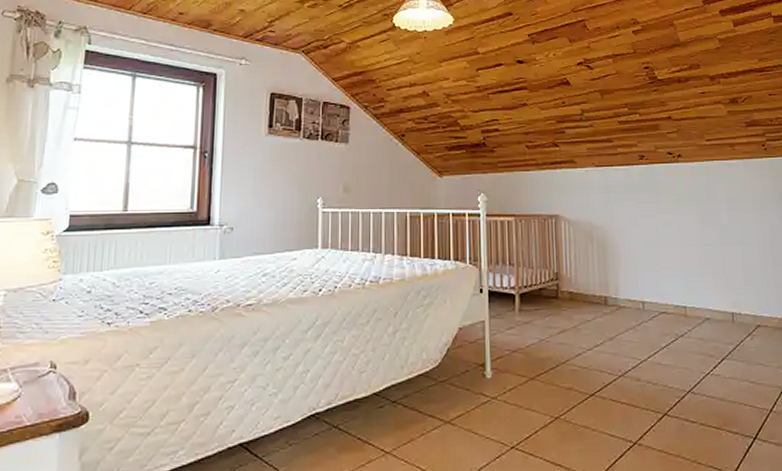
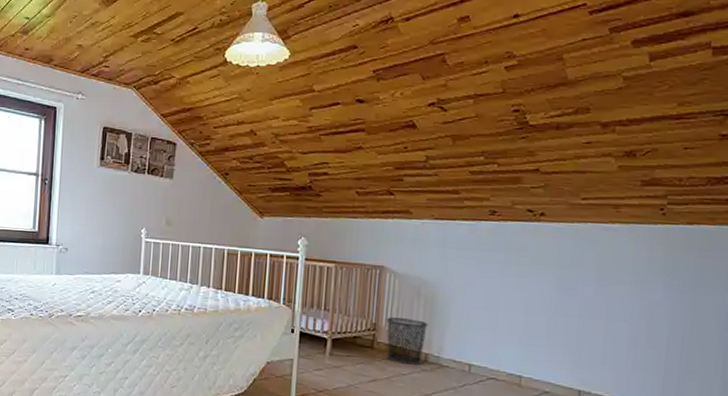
waste bin: none [567,263,603,310] -> present [386,317,428,365]

